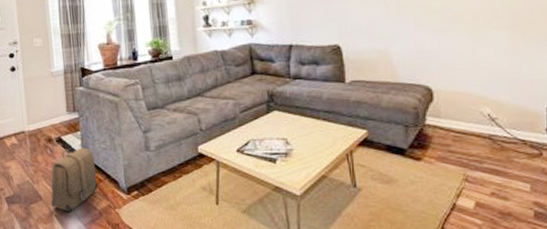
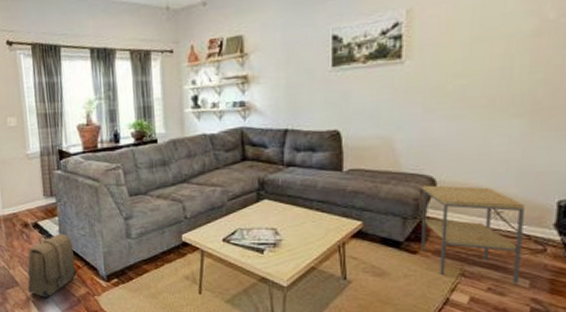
side table: none [420,94,519,188] -> present [421,185,525,284]

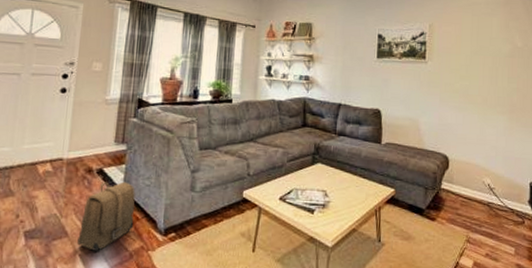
side table: present [421,185,525,284] -> none [438,161,509,251]

